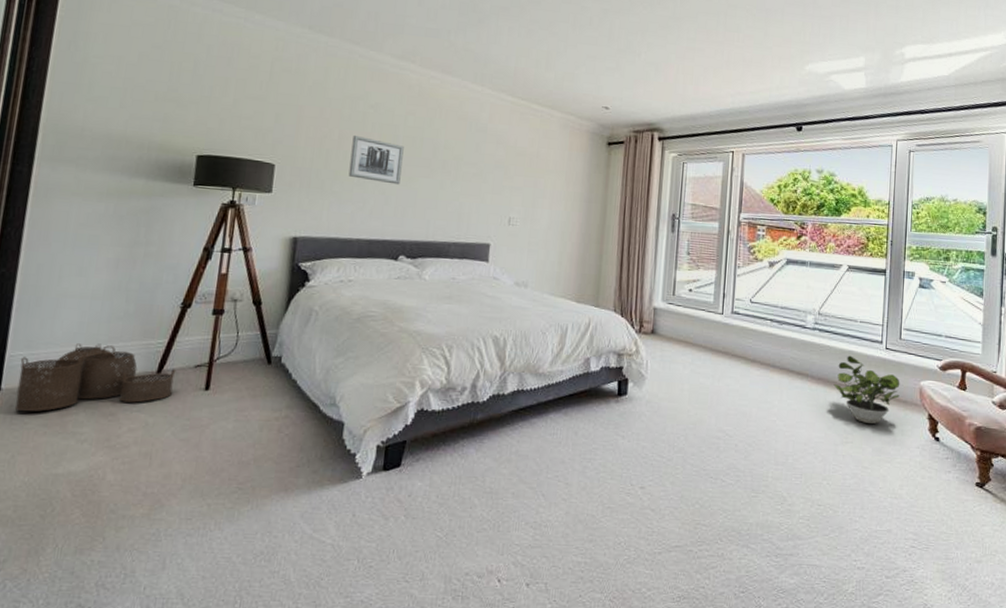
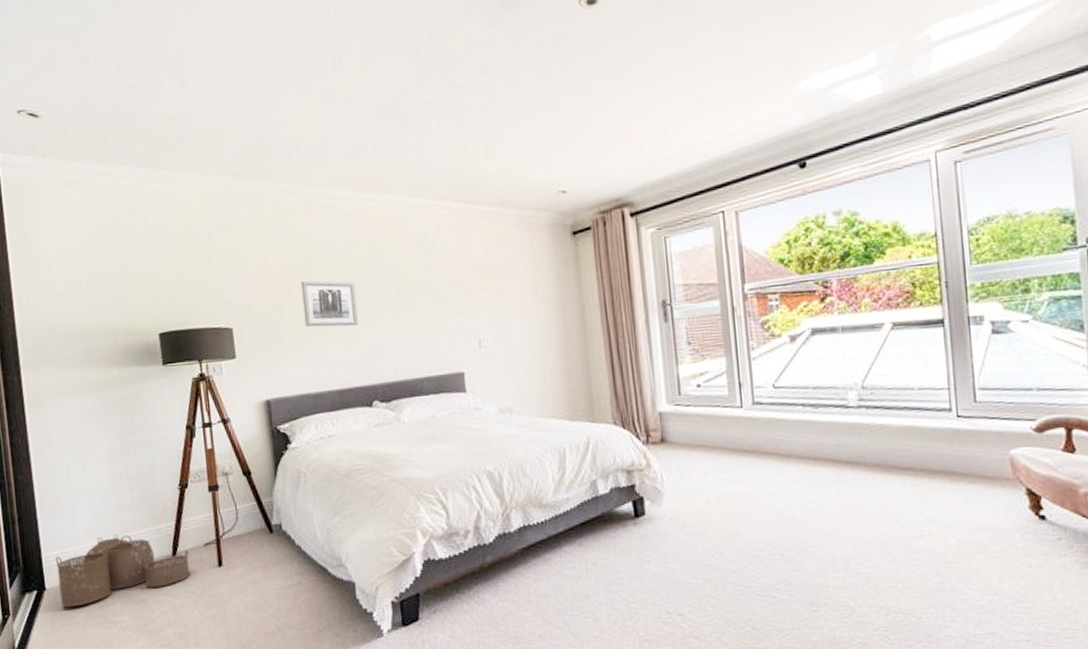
potted plant: present [833,355,900,425] -> none [894,432,984,511]

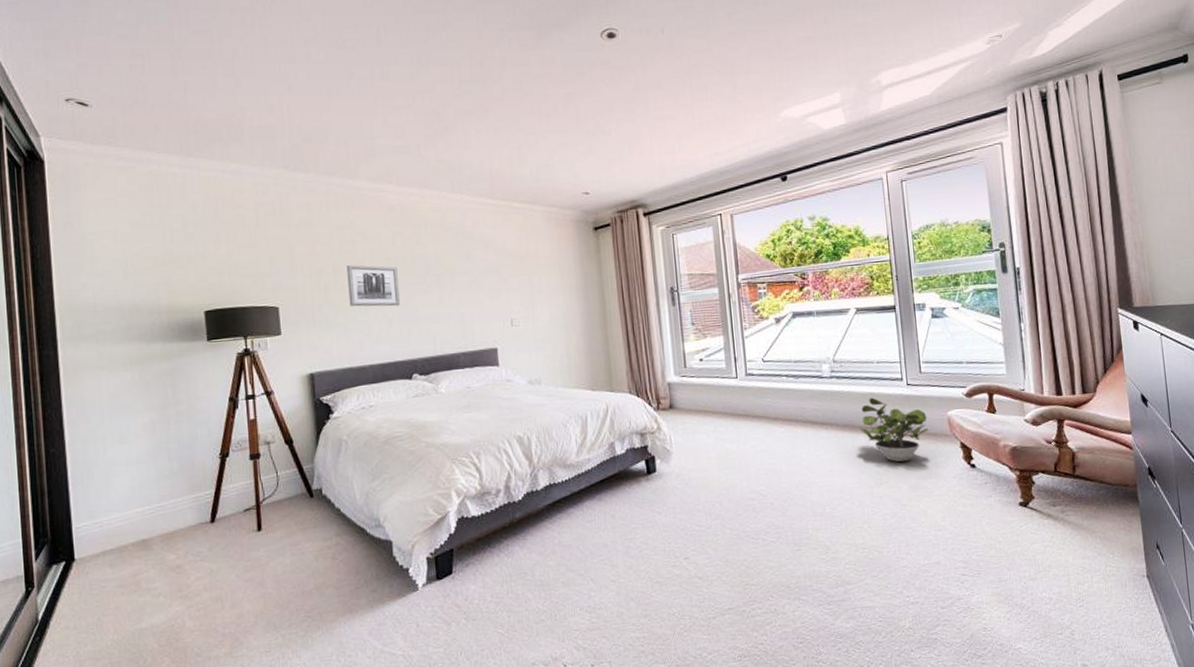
woven basket: present [55,534,190,608] -> none [86,503,228,577]
potted plant: none [894,432,984,511] -> present [859,397,928,462]

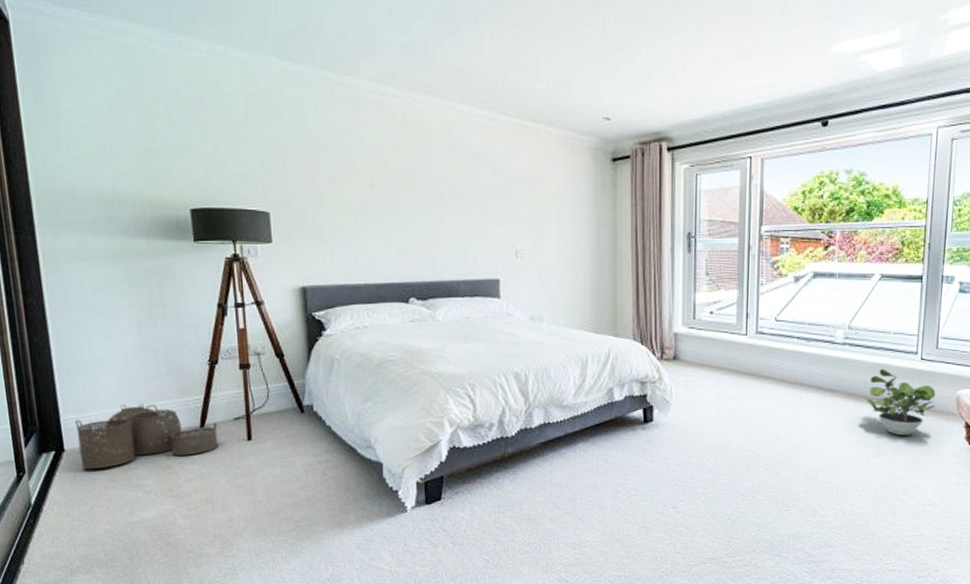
woven basket: none [86,503,228,577] -> present [74,403,218,469]
wall art: present [346,265,400,307] -> none [343,174,399,224]

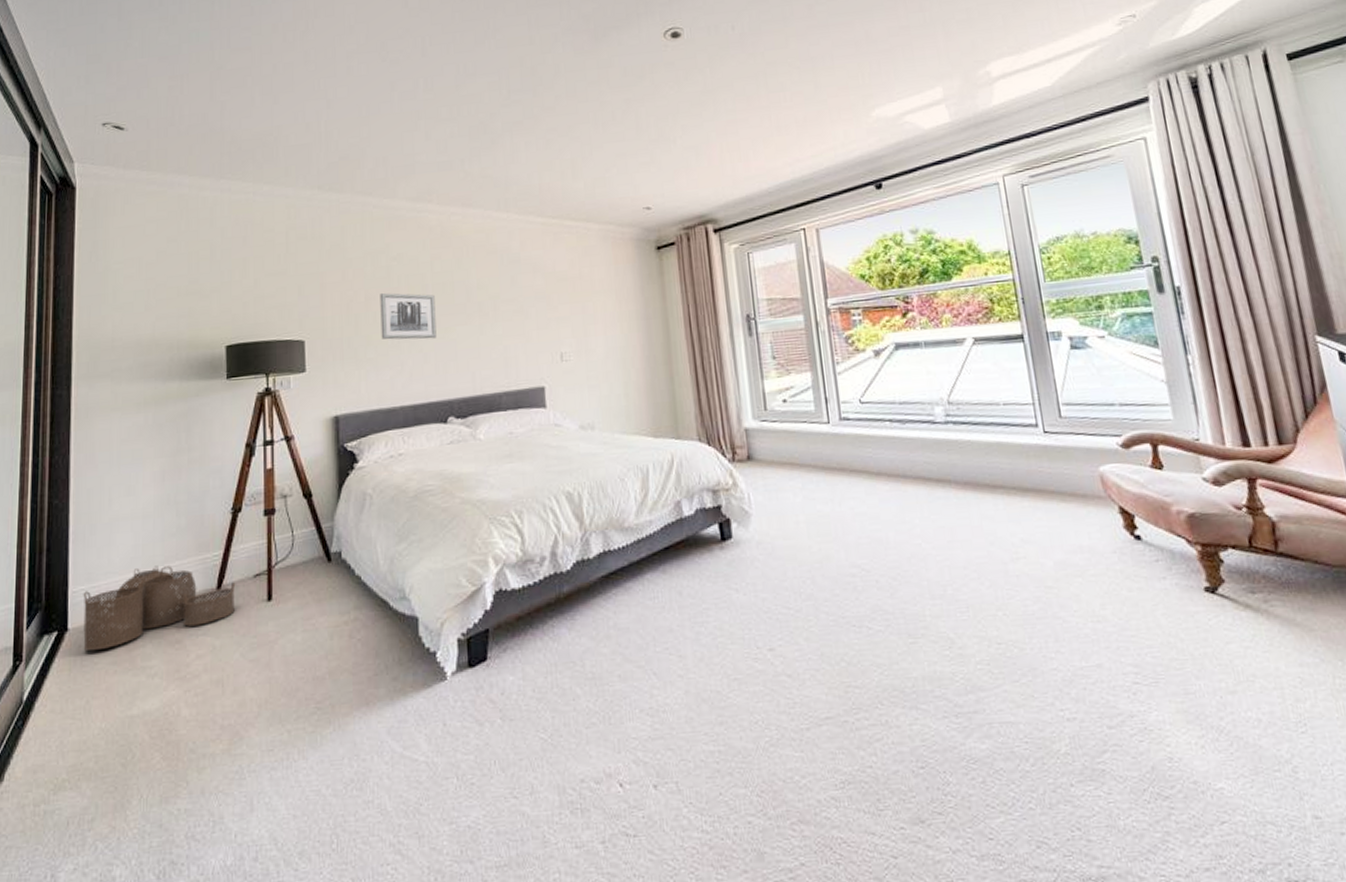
wall art: none [343,174,399,224] -> present [380,293,437,340]
potted plant: present [865,369,936,436] -> none [985,448,1075,531]

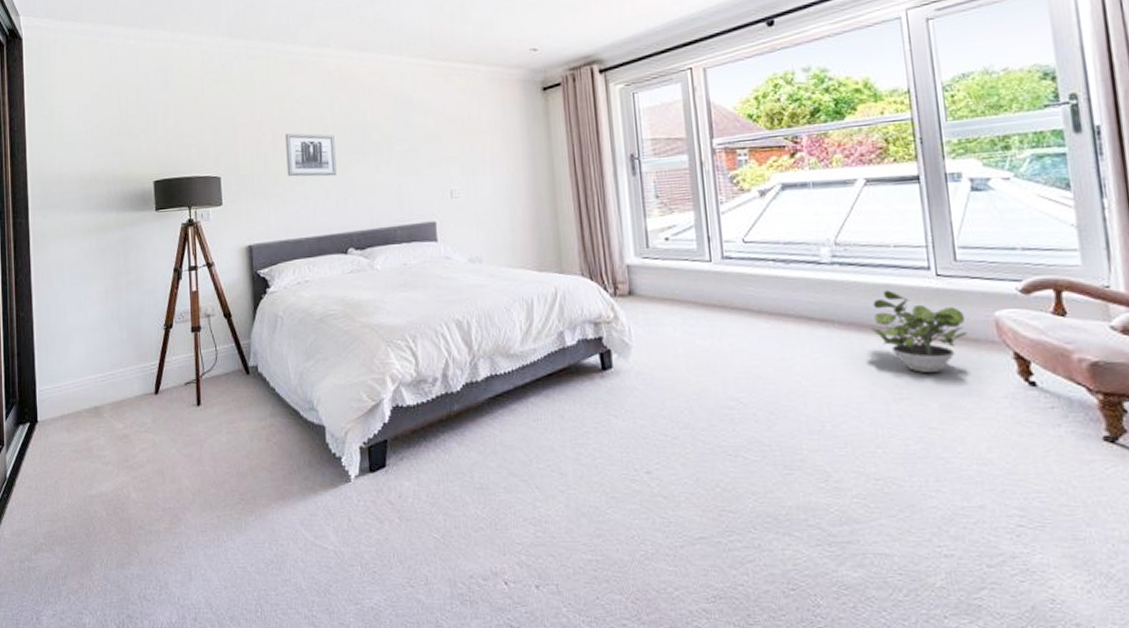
woven basket: present [83,565,236,651] -> none [48,371,171,440]
potted plant: none [985,448,1075,531] -> present [870,290,967,374]

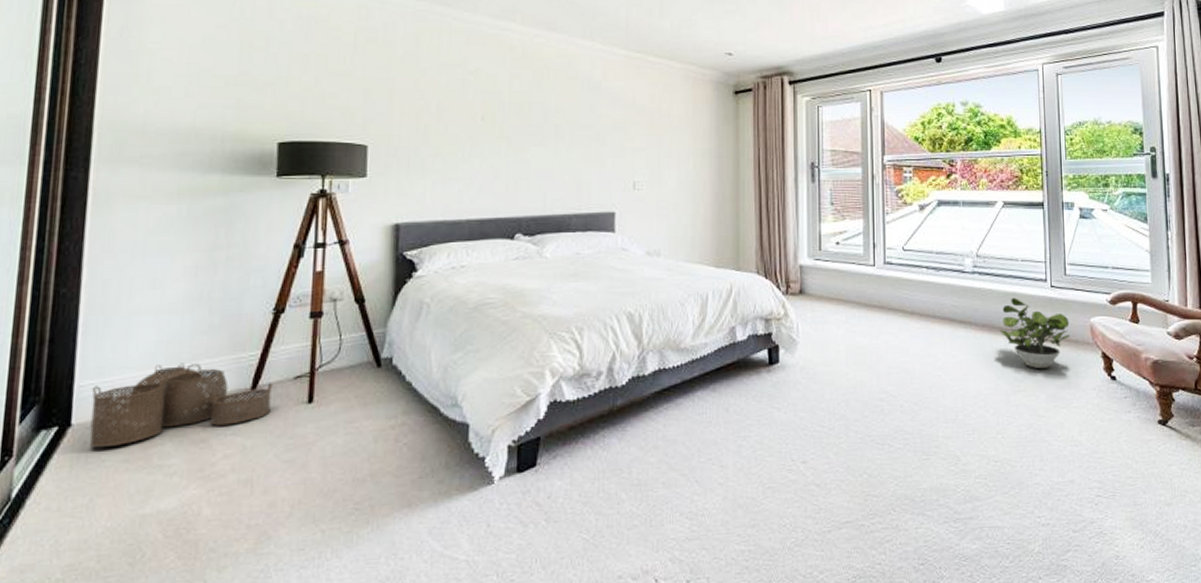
woven basket: none [48,371,171,440] -> present [89,362,274,448]
wall art: present [285,133,337,177] -> none [451,107,511,156]

